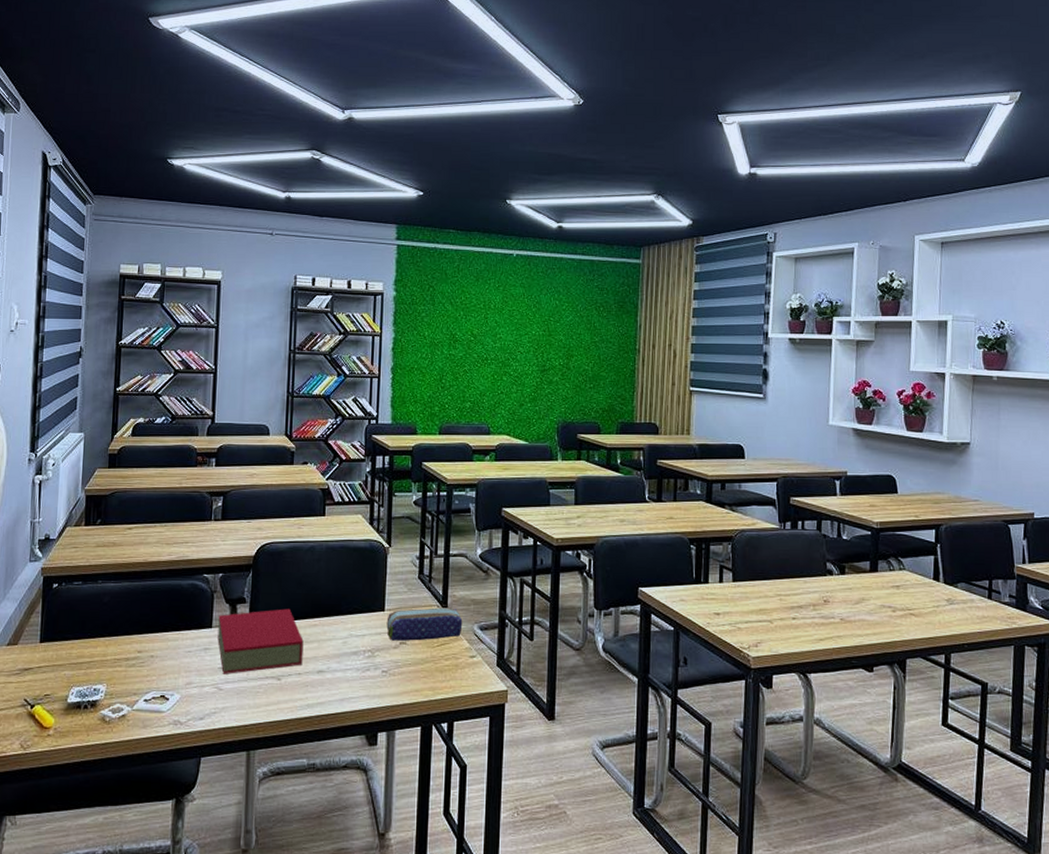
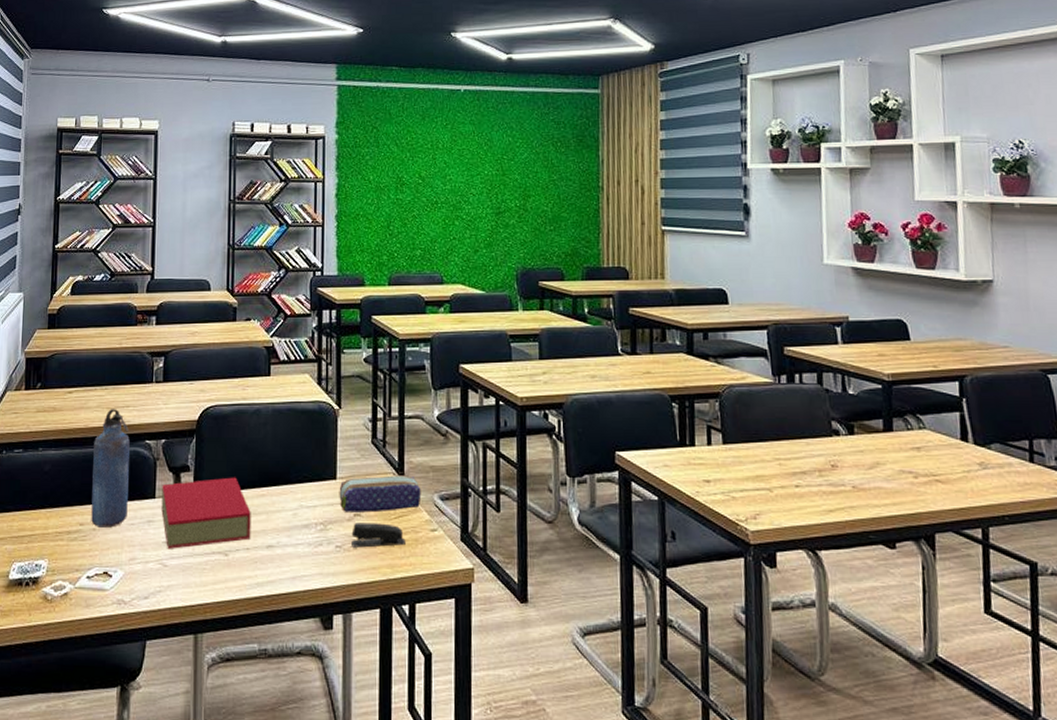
water bottle: none [149,545,188,655] -> present [91,409,130,528]
stapler: none [397,650,447,673] -> present [351,523,406,548]

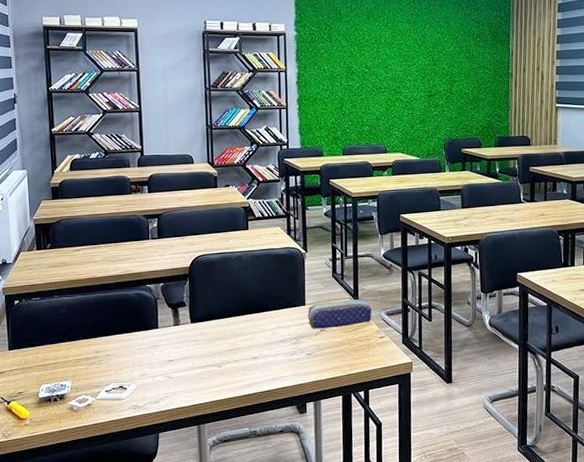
water bottle: present [91,409,130,528] -> none [102,261,136,353]
book: present [161,477,251,549] -> none [163,308,239,365]
stapler: present [351,523,406,548] -> none [318,335,361,354]

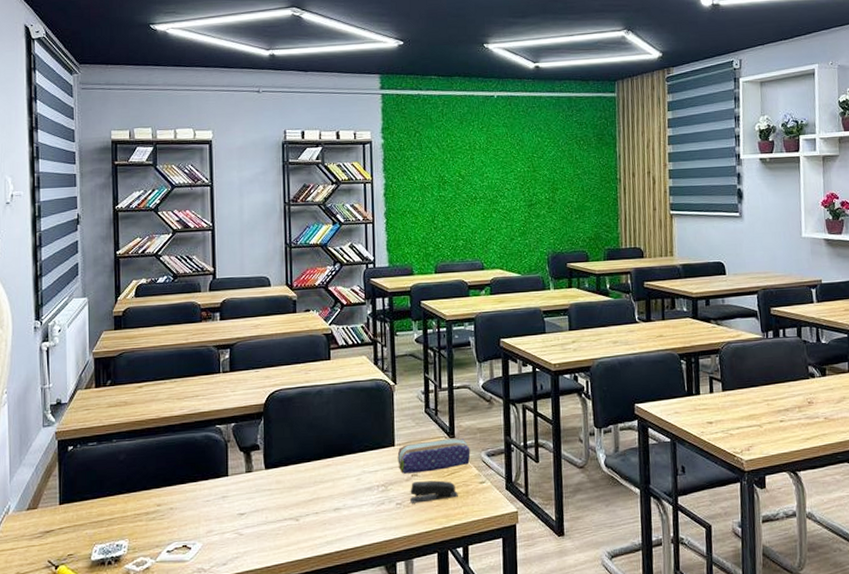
stapler: none [318,335,361,354] -> present [410,480,458,503]

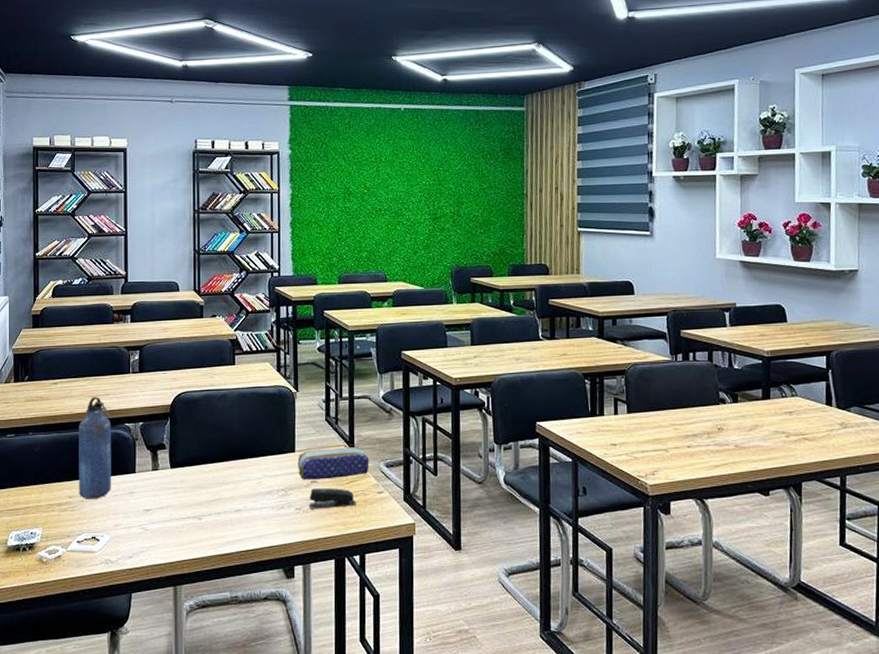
water bottle: none [166,399,203,506] -> present [79,397,111,499]

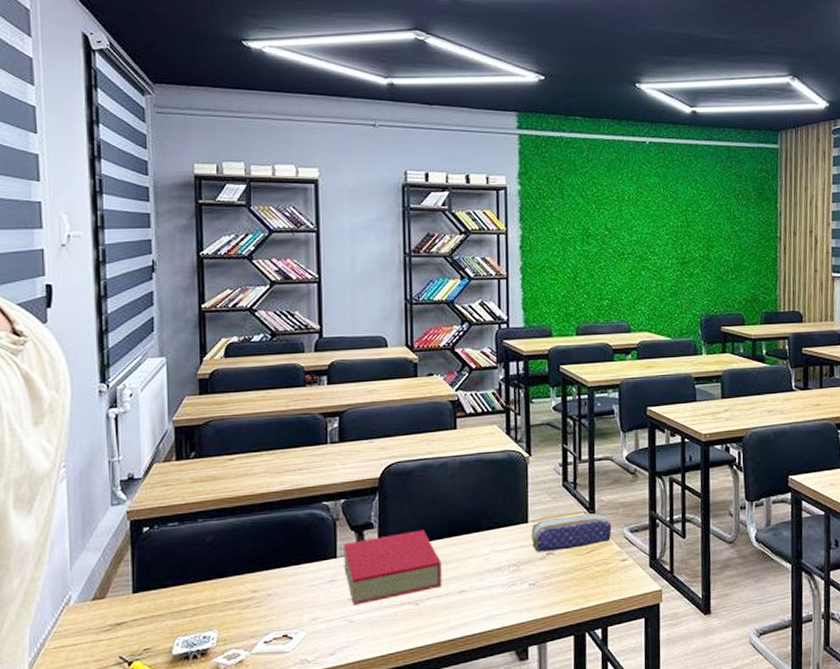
water bottle: present [79,397,111,499] -> none [263,473,306,593]
book: none [141,453,221,516] -> present [343,530,442,605]
stapler: present [309,488,356,509] -> none [544,558,597,584]

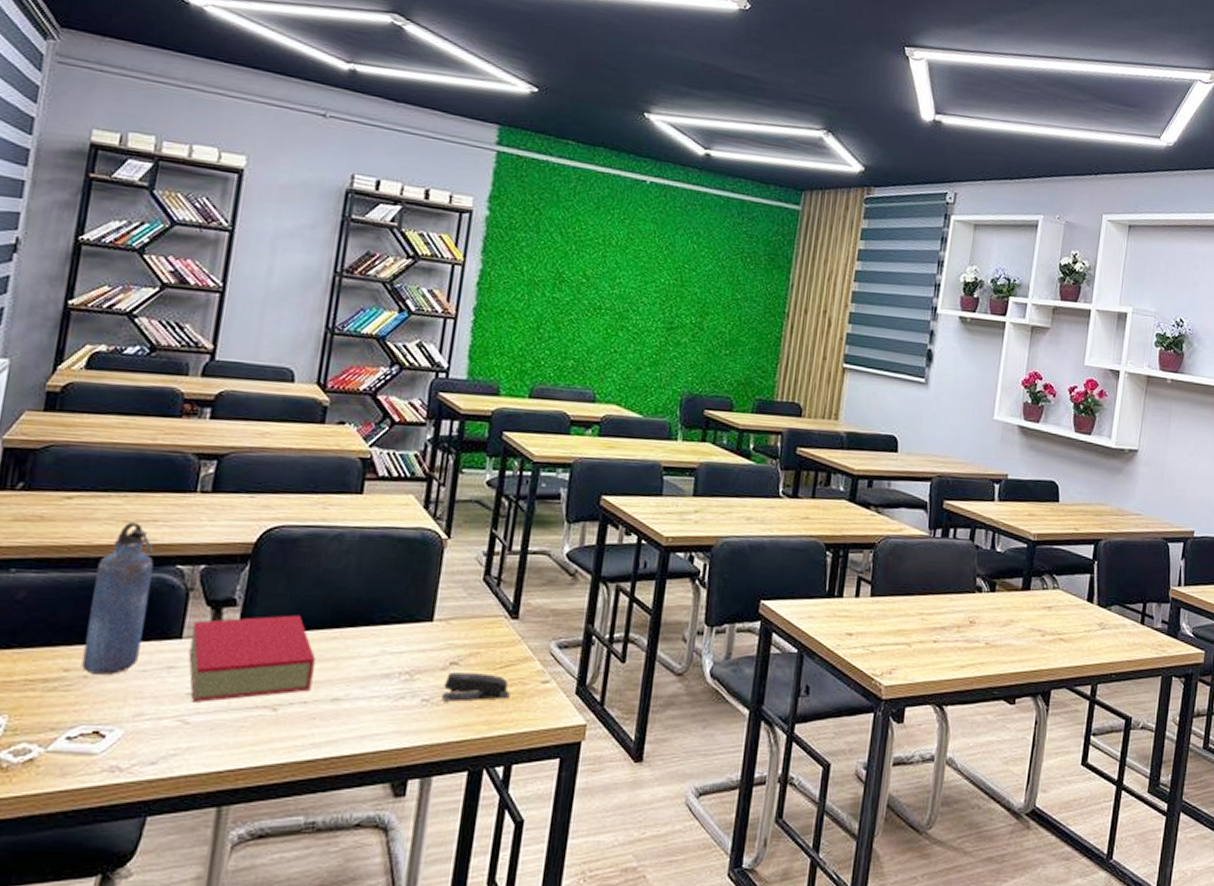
water bottle: none [263,473,306,593] -> present [81,522,154,675]
pencil case: present [531,513,612,552] -> none [433,618,537,661]
stapler: none [544,558,597,584] -> present [442,672,510,702]

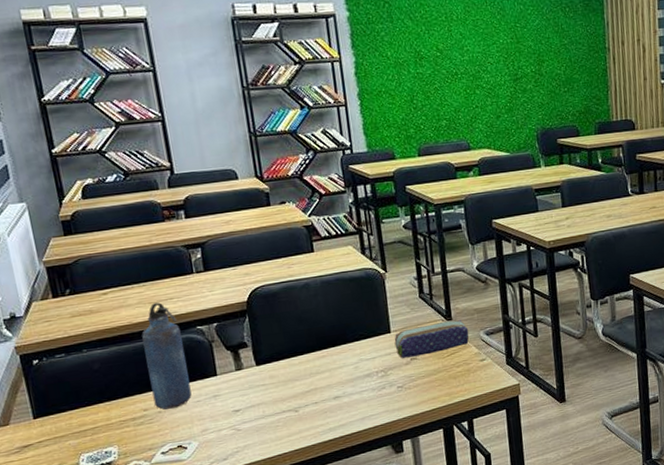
book: present [189,615,316,703] -> none [222,345,318,416]
pencil case: none [433,618,537,661] -> present [394,319,470,358]
stapler: present [442,672,510,702] -> none [410,361,459,385]

